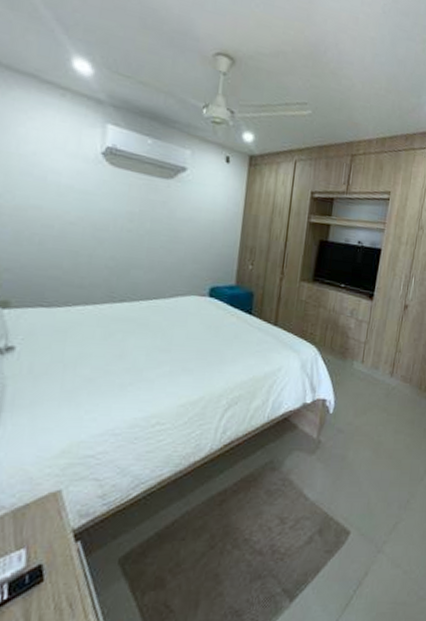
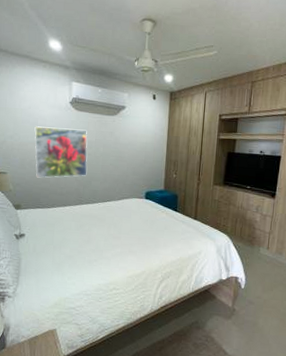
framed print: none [39,182,128,262] -> present [34,126,88,178]

